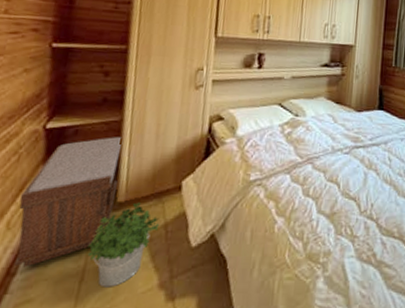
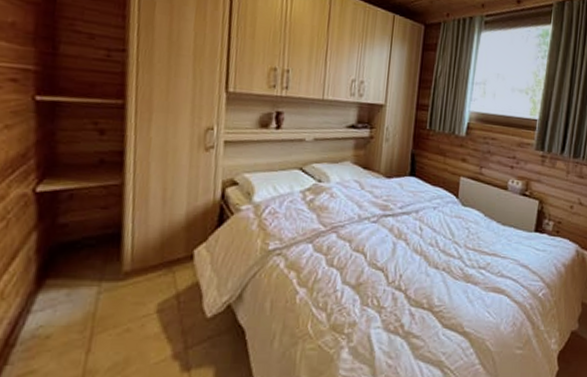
bench: present [13,137,122,268] -> none [12,202,124,339]
potted plant: present [87,202,160,287] -> none [93,272,171,358]

